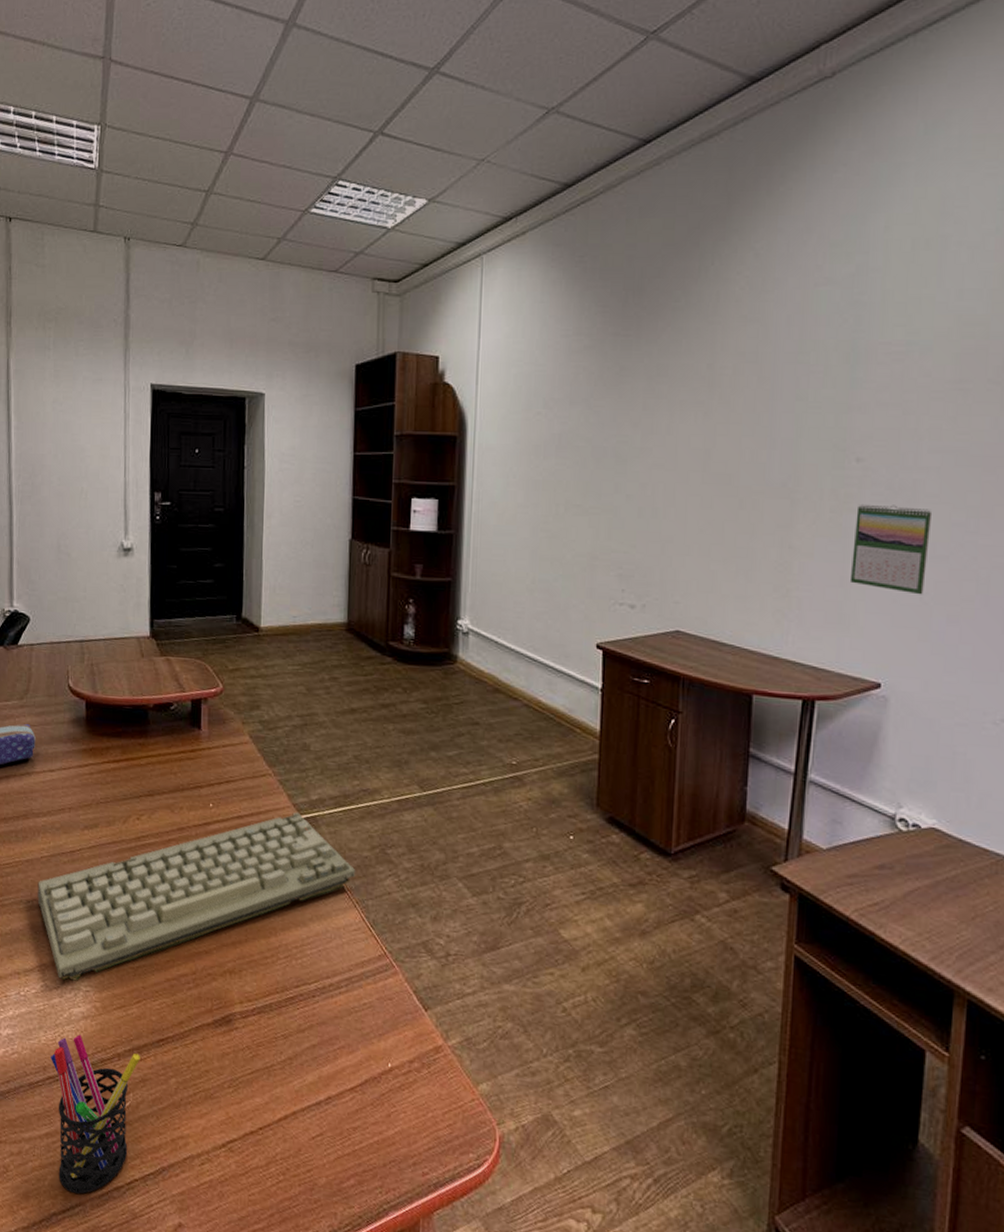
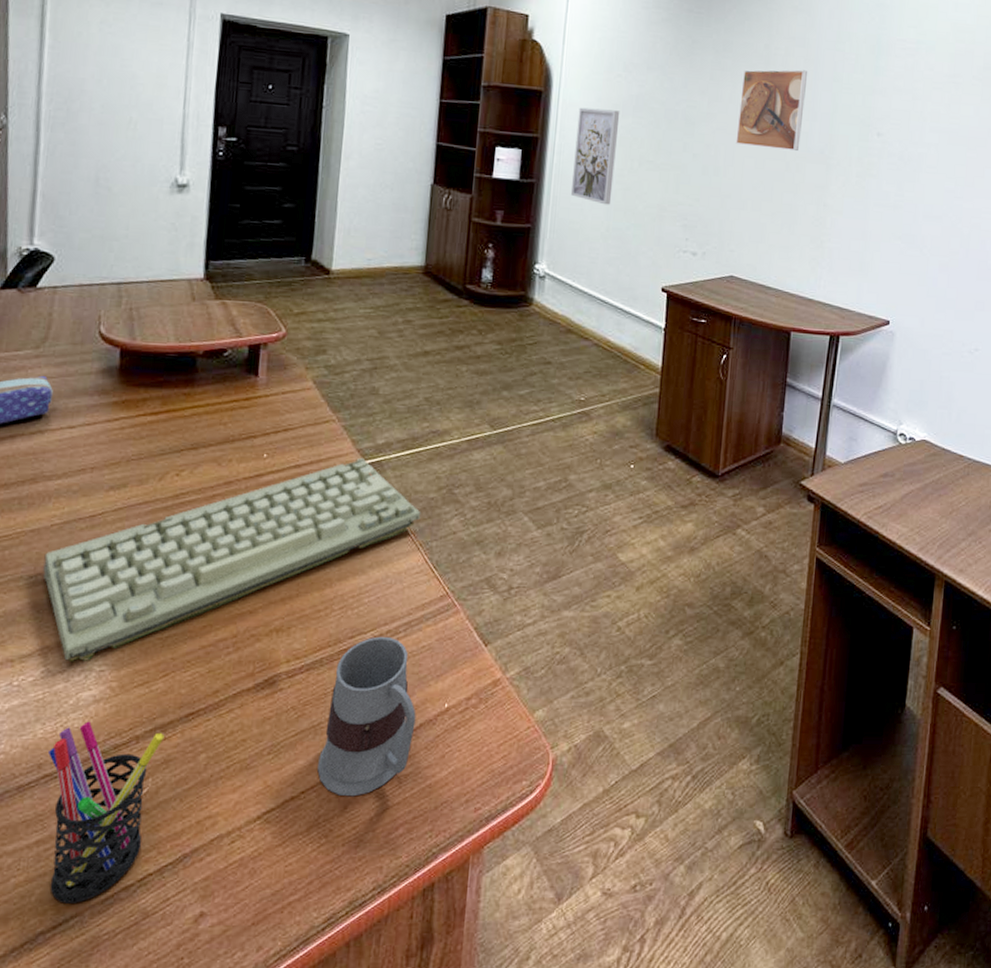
mug: none [273,988,361,1141] -> present [317,636,416,797]
wall art: none [491,451,542,555] -> present [570,107,620,205]
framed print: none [676,390,763,485] -> present [735,69,808,151]
calendar: present [849,504,933,595] -> none [869,171,931,248]

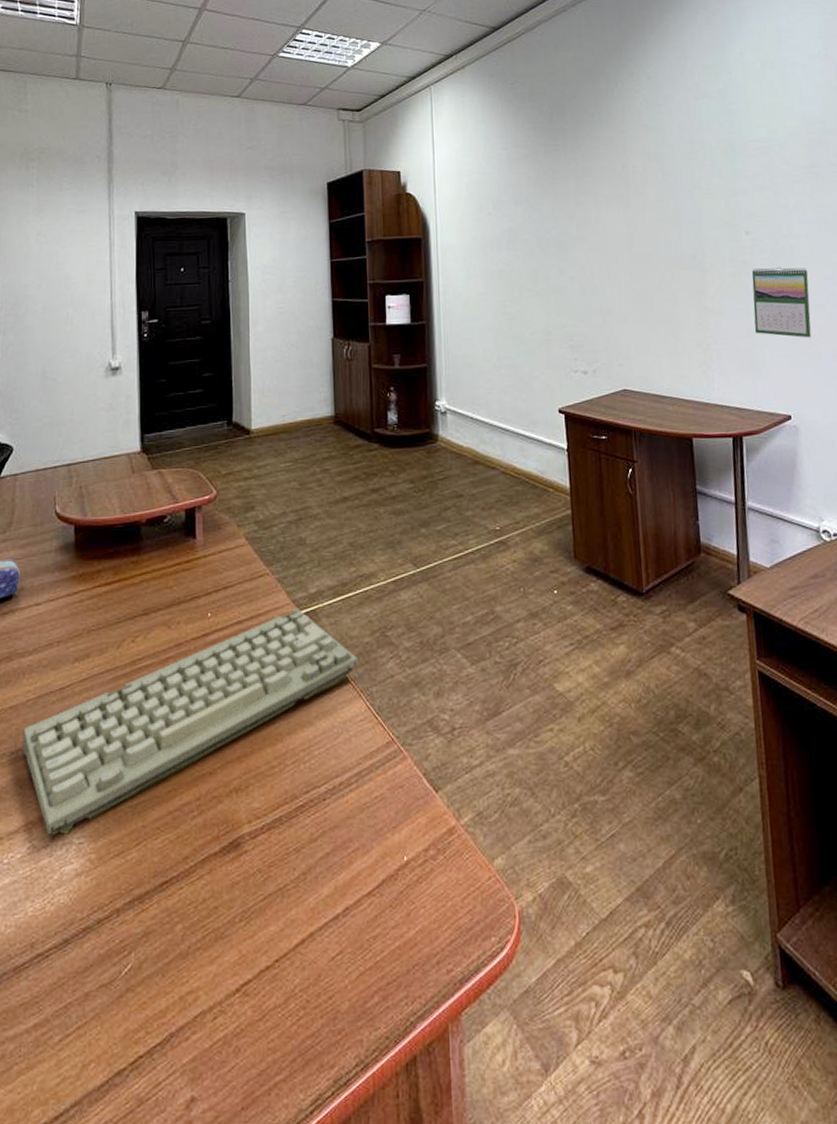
pen holder: present [48,721,165,904] -> none [39,896,142,1092]
mug: present [317,636,416,797] -> none [288,789,378,964]
wall art: present [570,107,620,205] -> none [457,246,499,337]
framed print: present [735,69,808,151] -> none [605,183,671,262]
calendar: none [869,171,931,248] -> present [751,266,812,338]

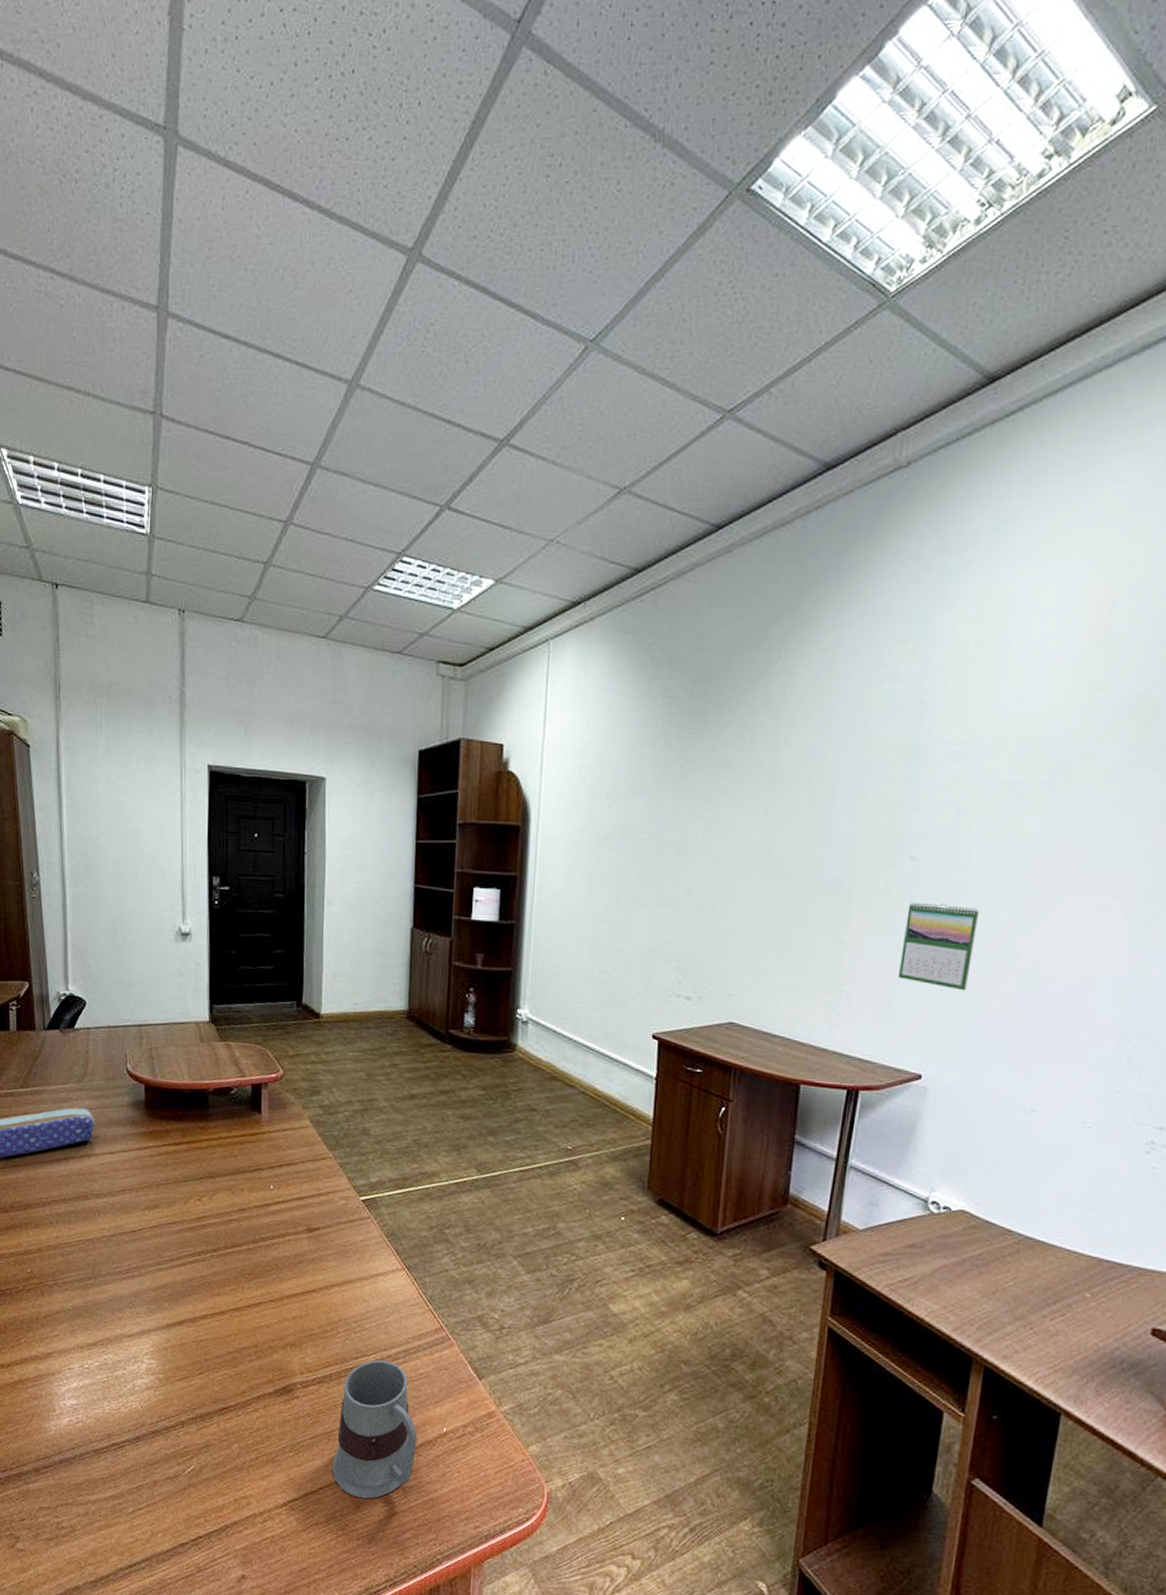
keyboard: present [22,608,359,836] -> none [99,1193,414,1354]
mug: none [288,789,378,964] -> present [332,1359,417,1499]

